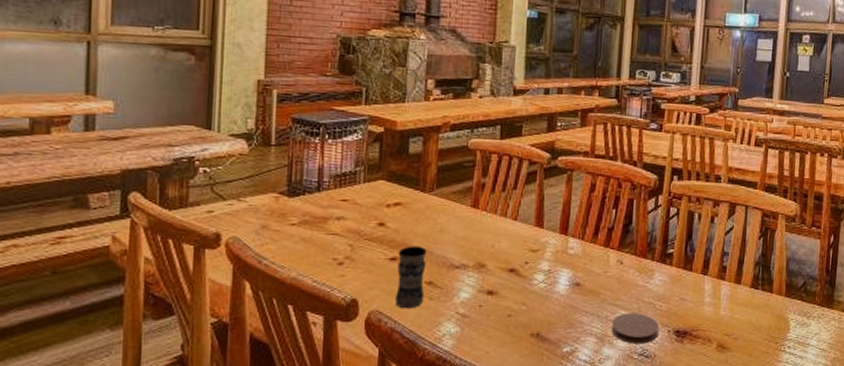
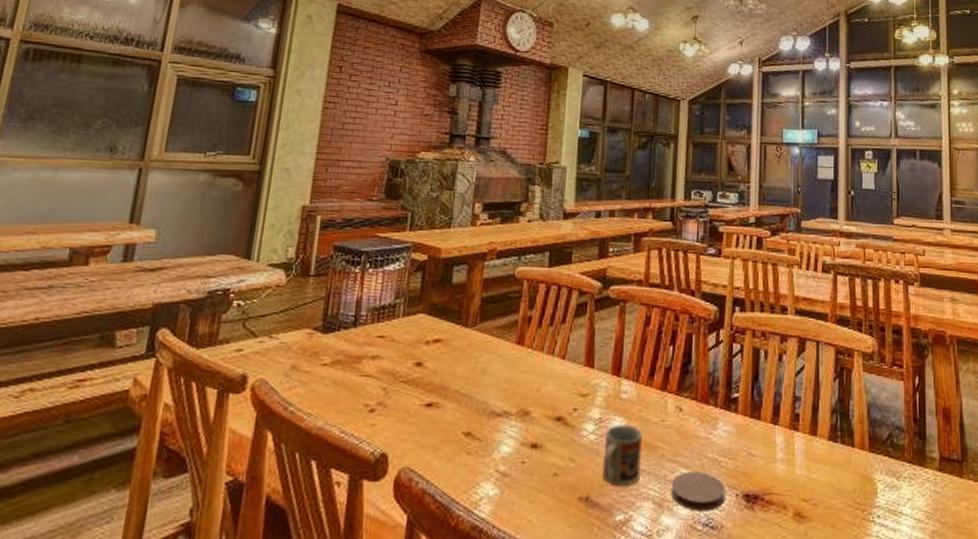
jar: present [395,245,427,309] -> none [428,389,467,466]
cup: none [551,275,587,325] -> present [602,425,642,487]

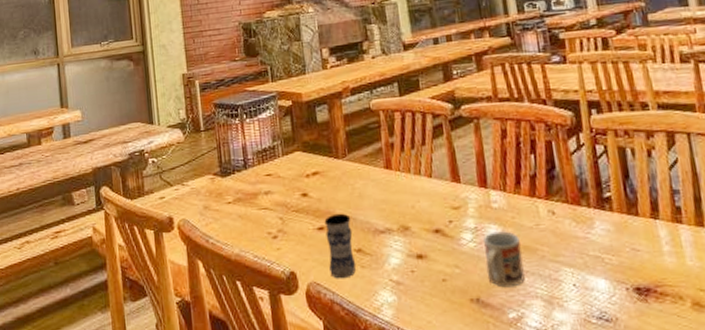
jar: none [428,389,467,466] -> present [324,213,357,279]
coaster: present [670,471,725,511] -> none [557,269,616,306]

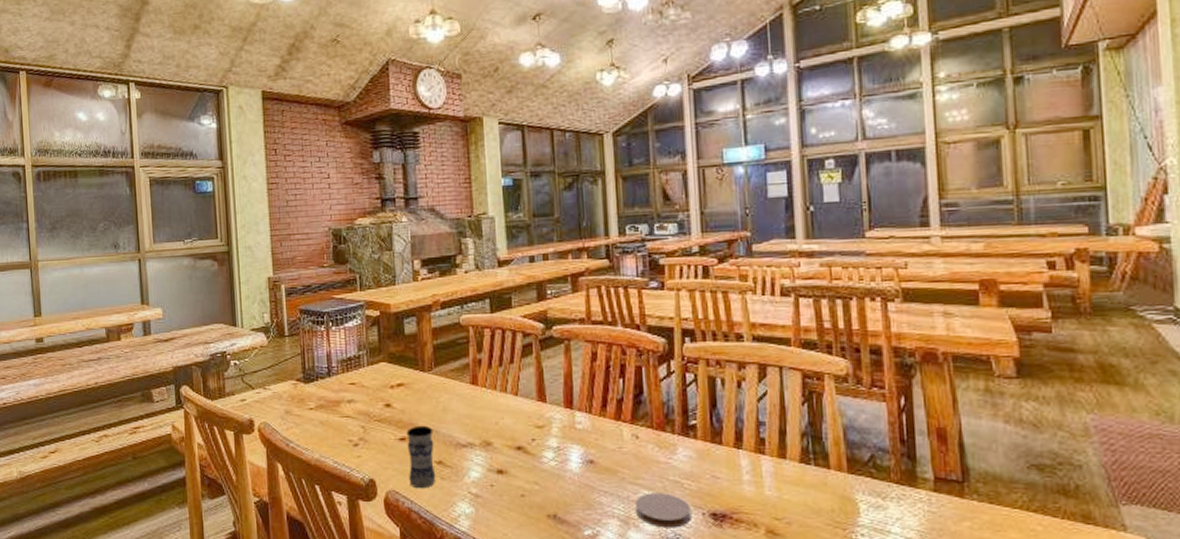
cup: present [483,231,525,288] -> none [565,452,603,506]
coaster: none [557,269,616,306] -> present [635,493,691,528]

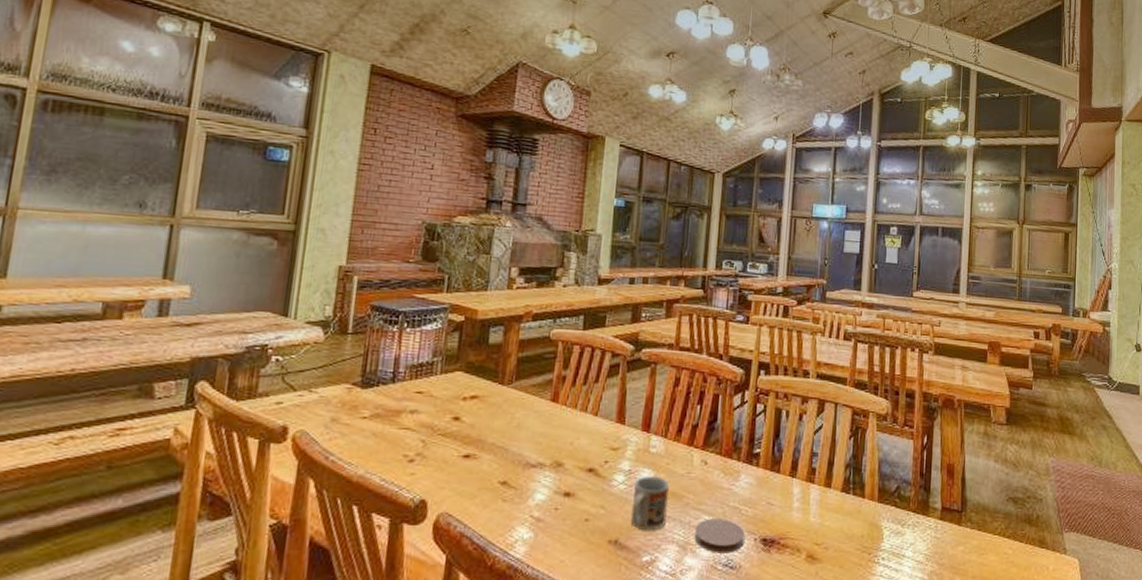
jar: present [406,425,436,489] -> none [466,442,503,512]
cup: none [565,452,603,506] -> present [630,476,669,531]

